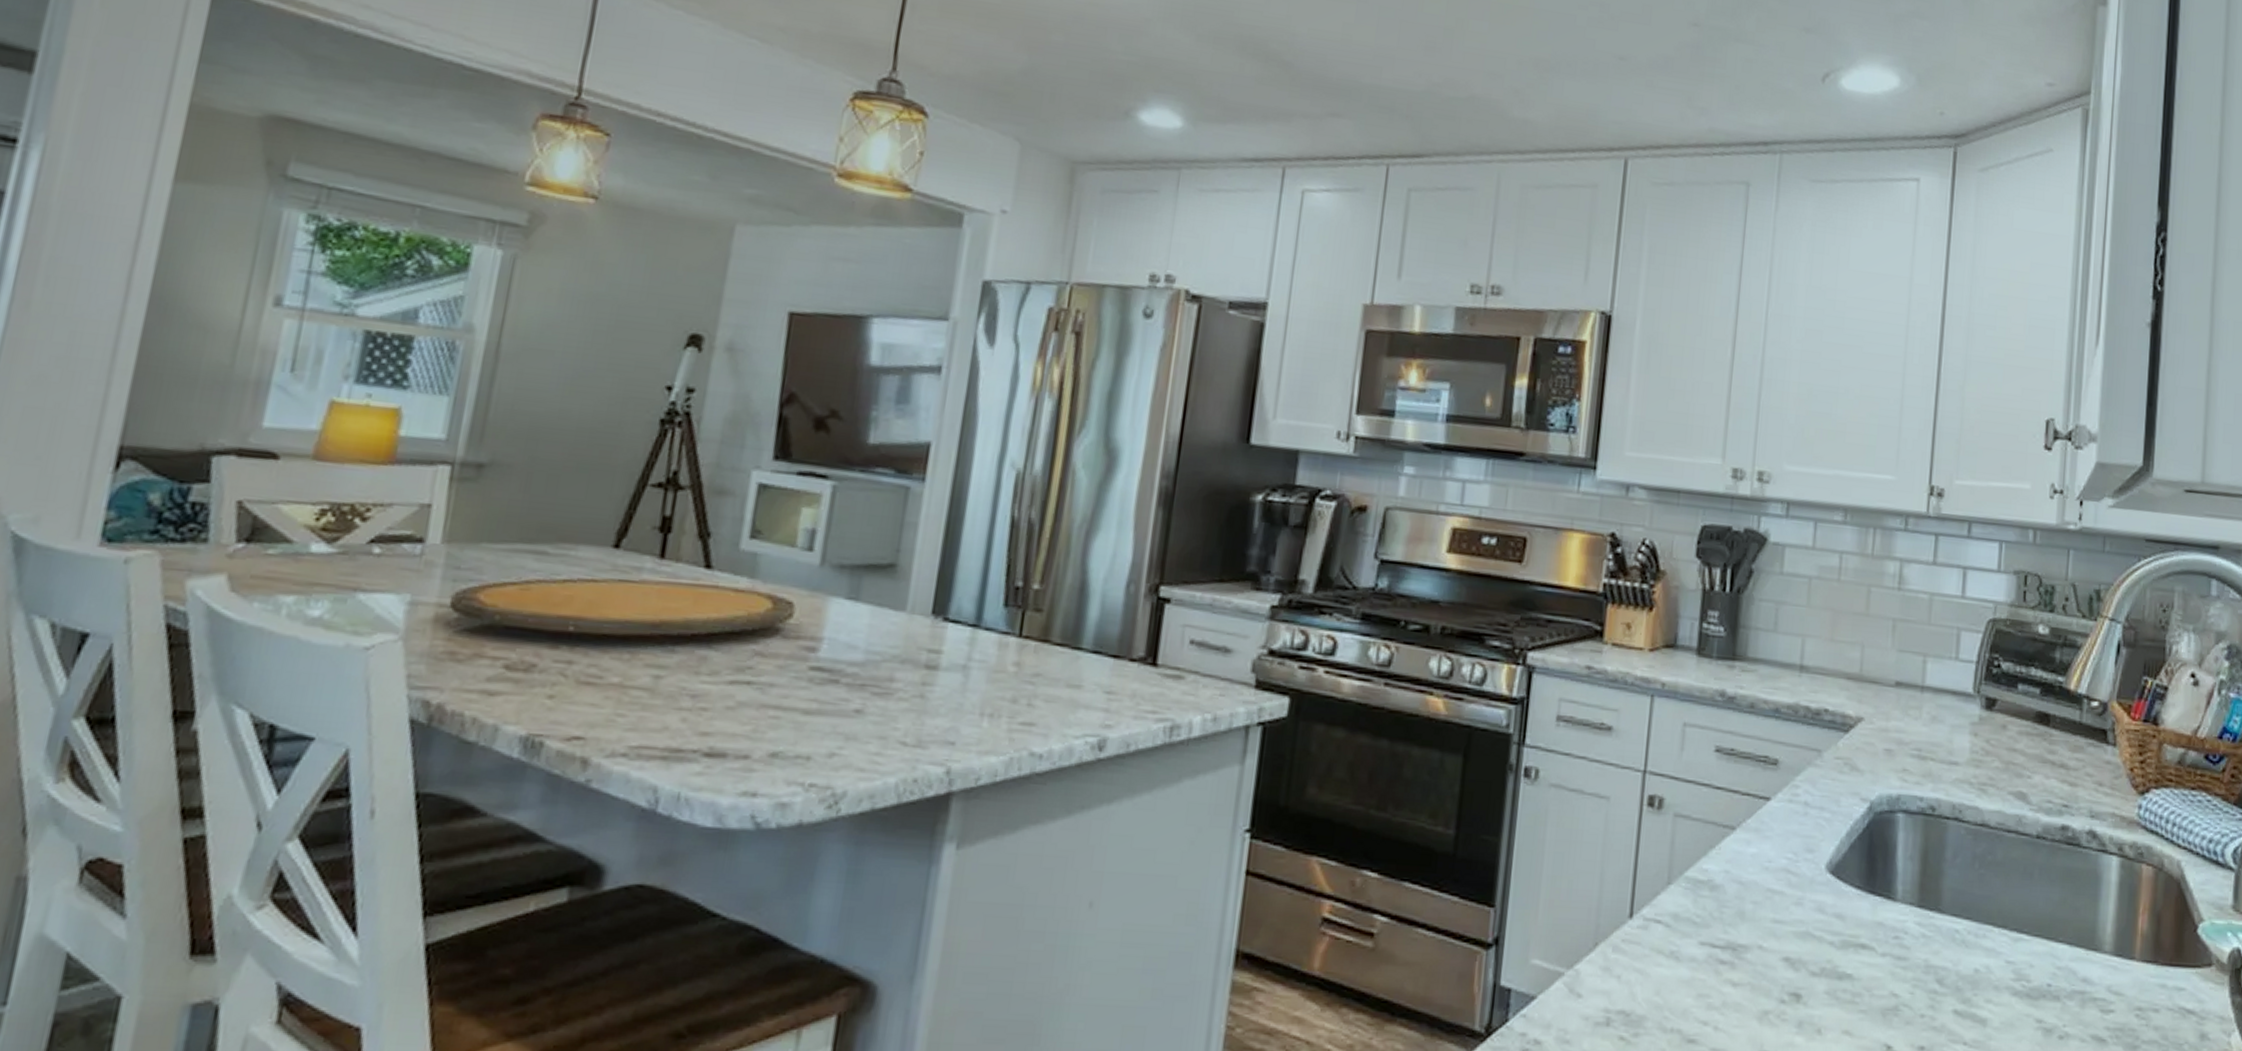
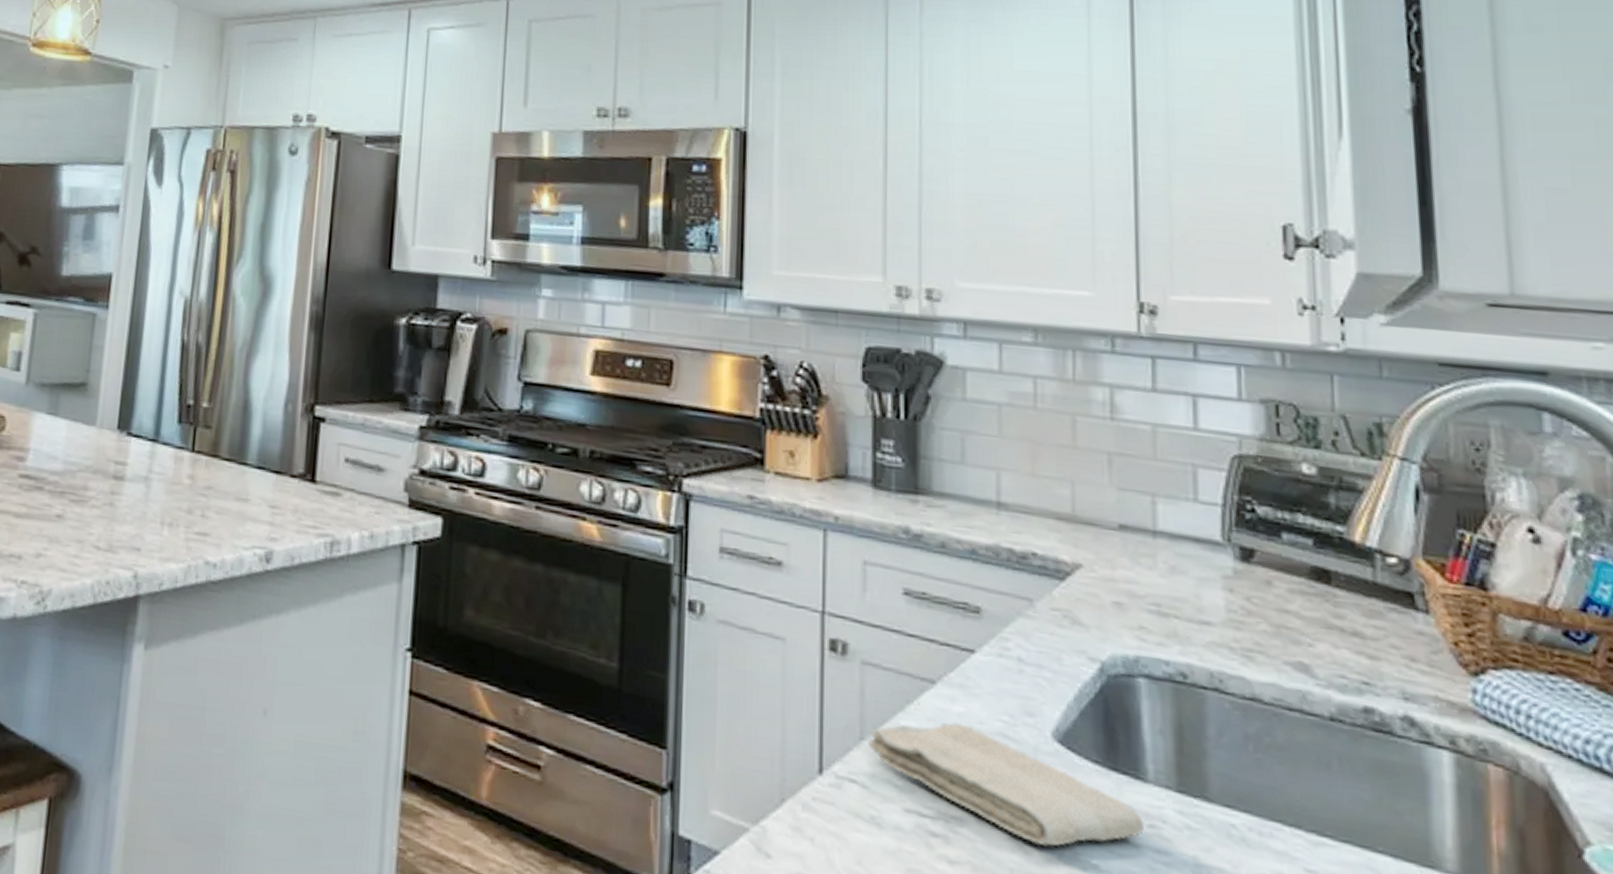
washcloth: none [1673,862,1890,963] -> present [868,721,1144,847]

